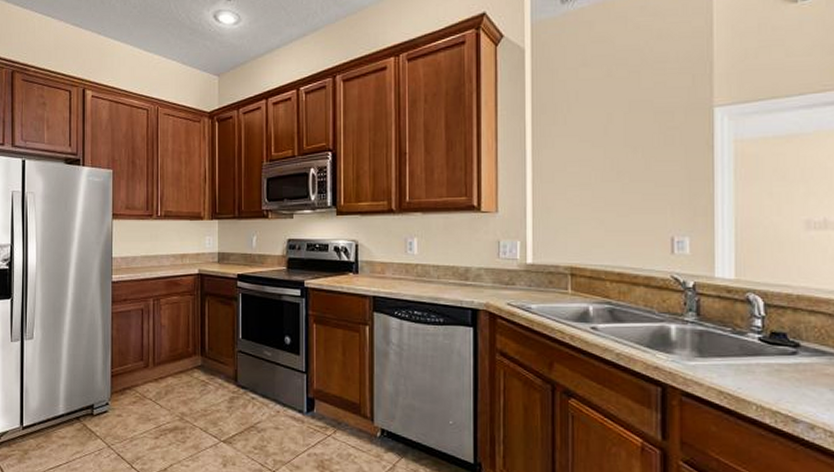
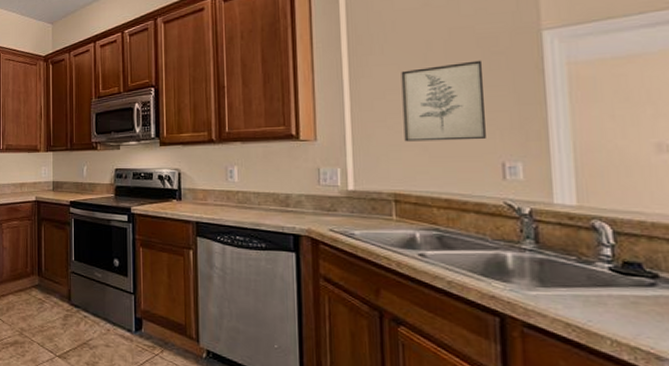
wall art: none [582,135,659,215] -> present [401,60,486,142]

